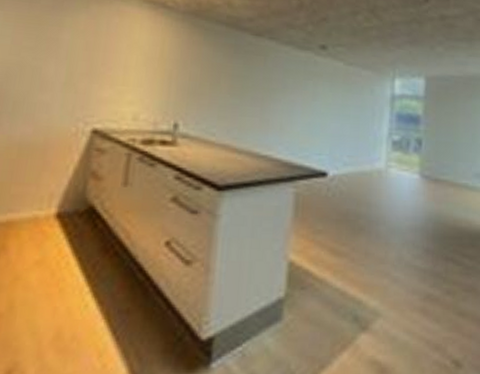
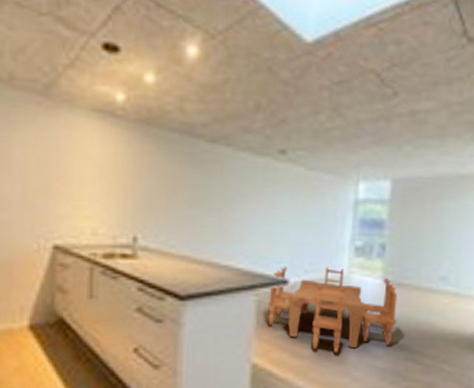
dining table: none [306,158,435,250] -> present [267,266,397,352]

